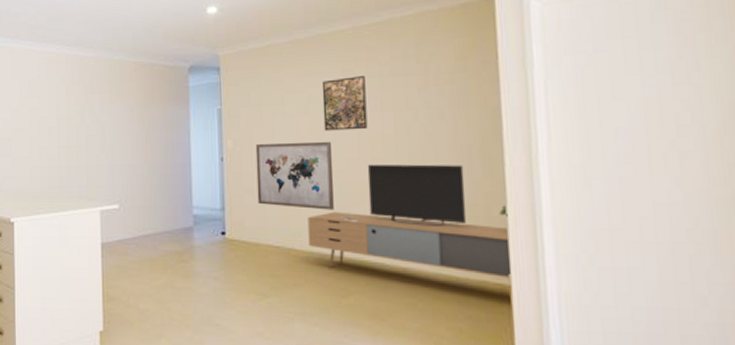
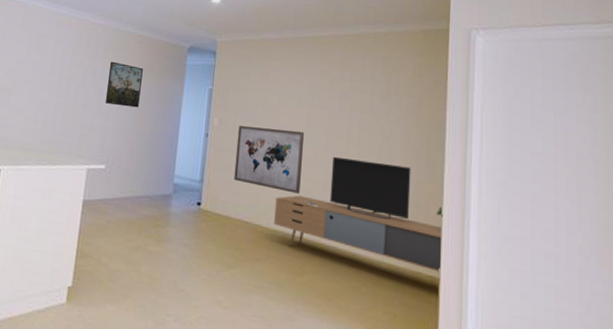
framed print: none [107,94,144,141] -> present [105,61,143,108]
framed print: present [322,76,368,131] -> none [299,77,339,125]

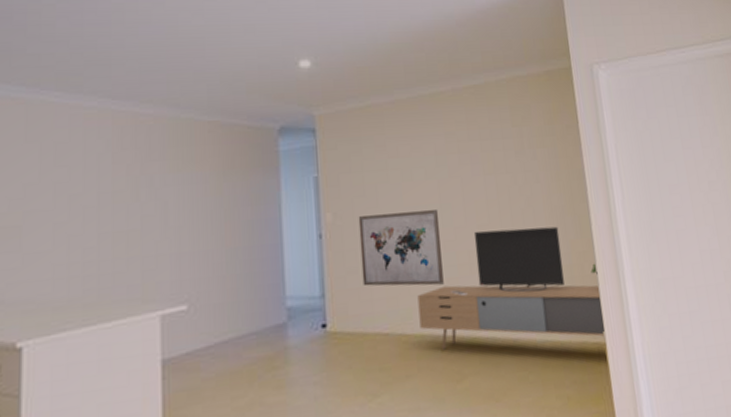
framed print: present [105,61,143,108] -> none [171,162,222,221]

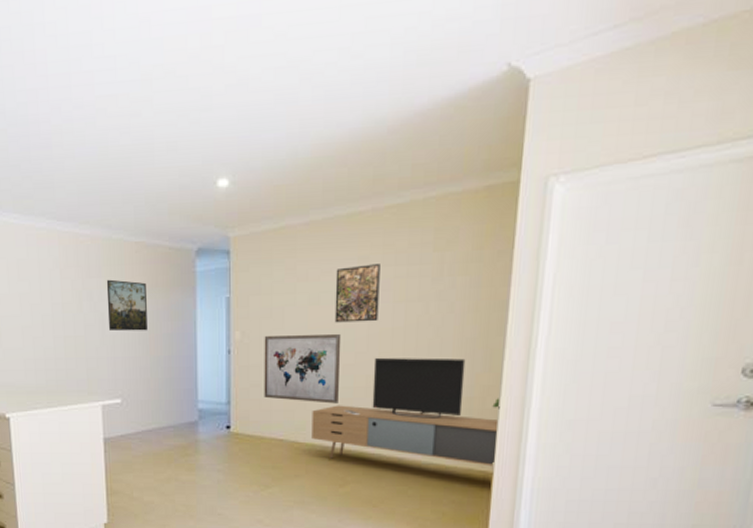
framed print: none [171,162,222,221] -> present [106,279,147,332]
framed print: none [425,139,472,198] -> present [334,264,380,323]

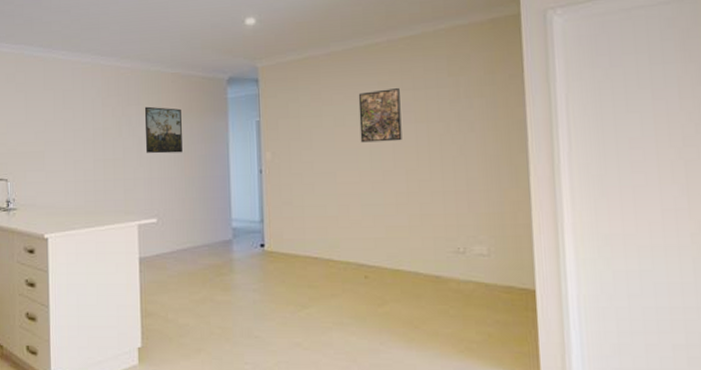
wall art: present [264,334,342,404] -> none [294,154,370,221]
media console: present [311,357,500,467] -> none [345,174,535,284]

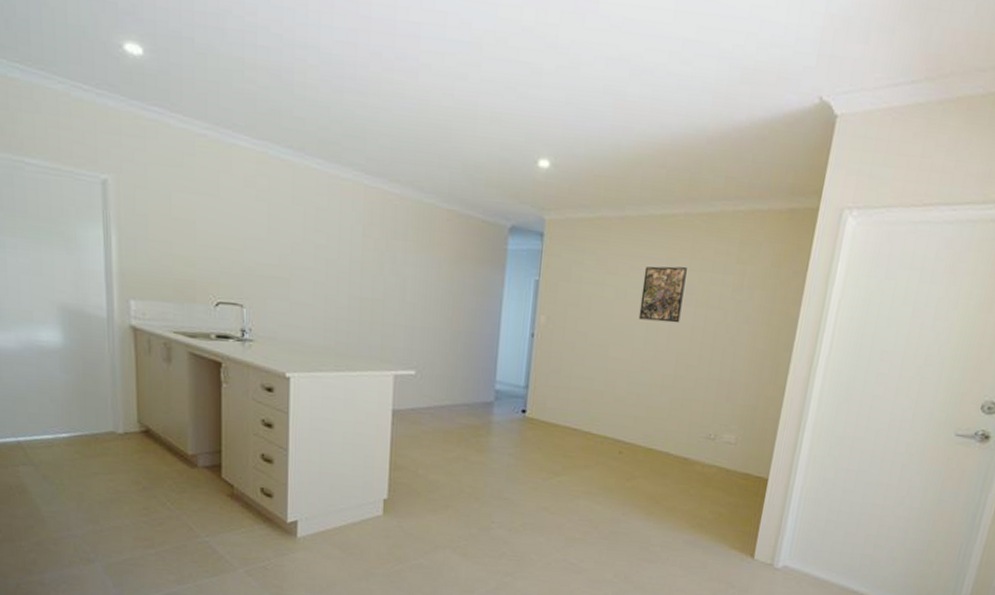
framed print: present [144,106,182,154] -> none [409,244,454,303]

